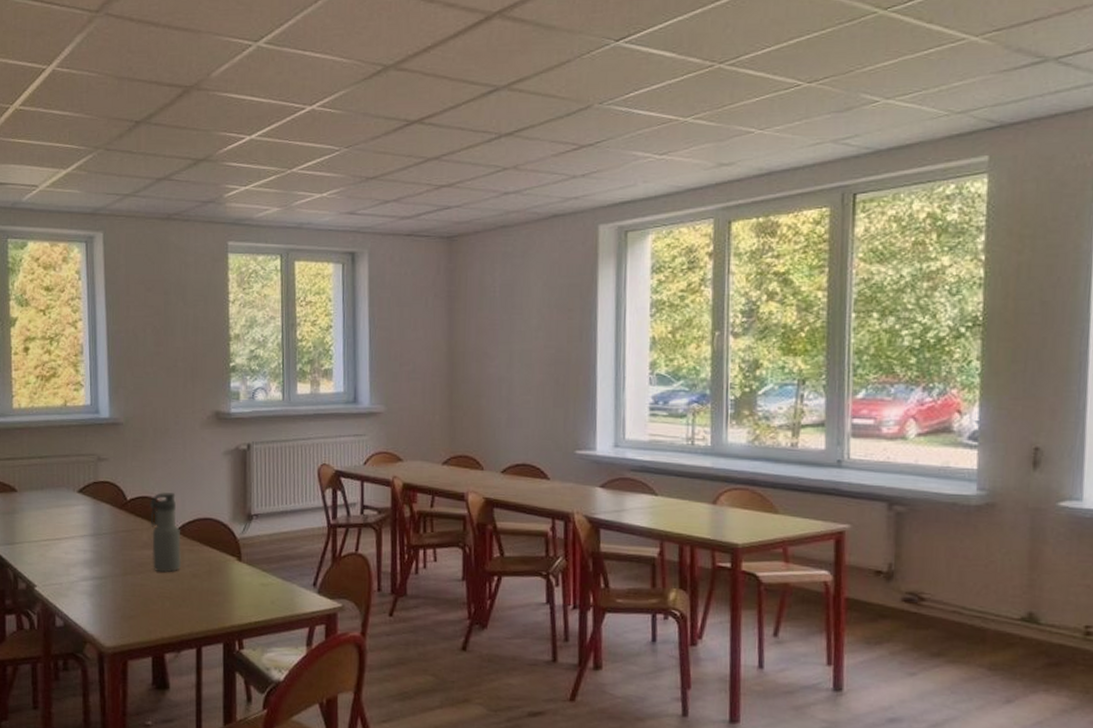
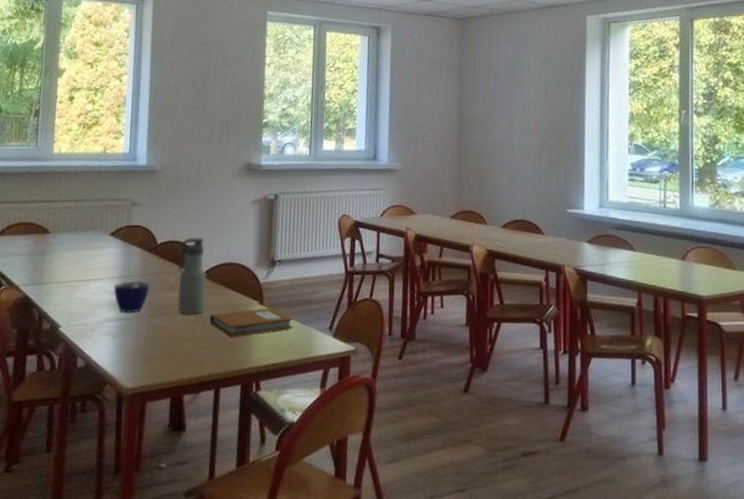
cup: none [86,538,123,572] -> present [113,280,150,313]
notebook: none [187,564,275,595] -> present [209,307,294,337]

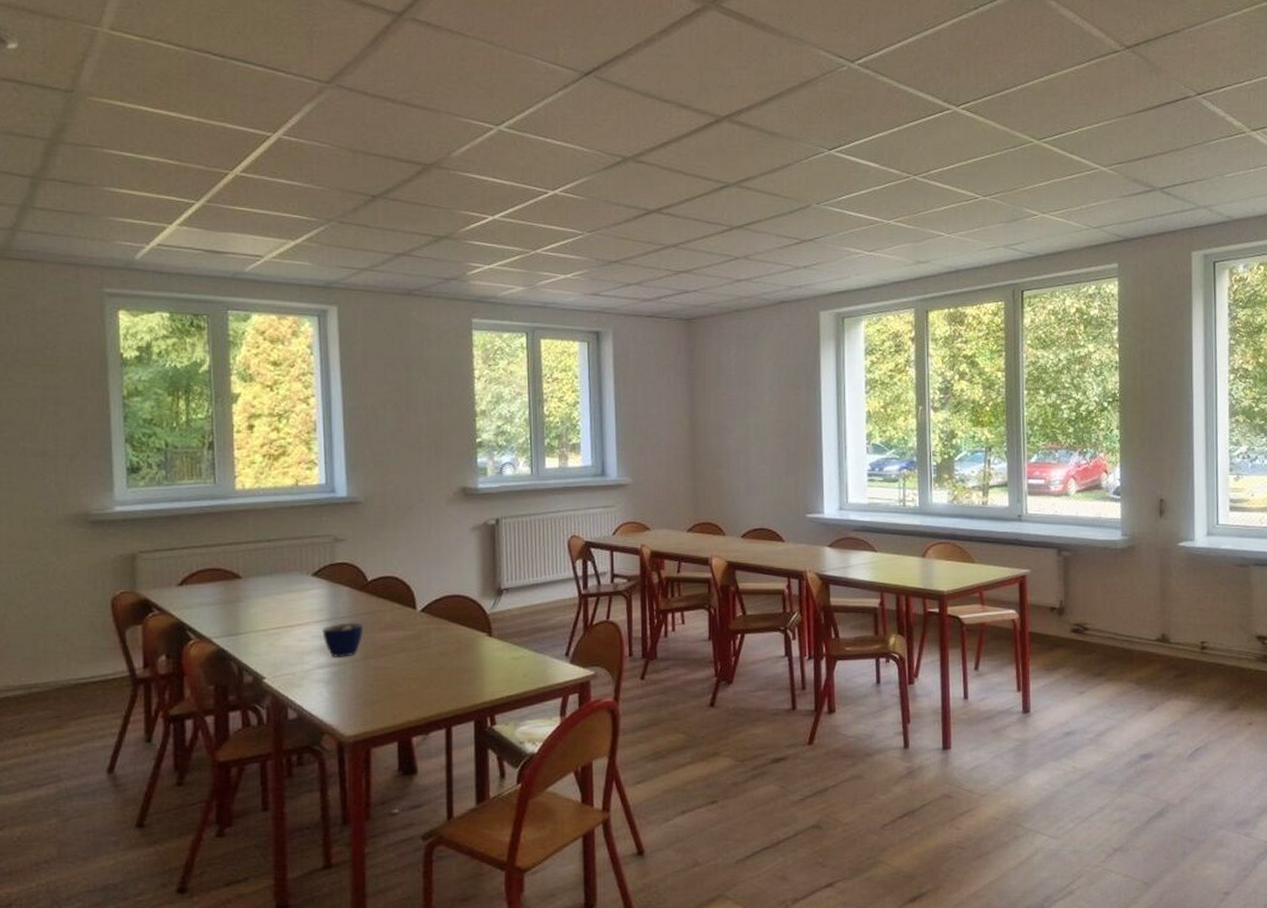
water bottle: present [177,237,206,315] -> none [393,571,428,654]
notebook: present [209,307,294,337] -> none [434,639,527,672]

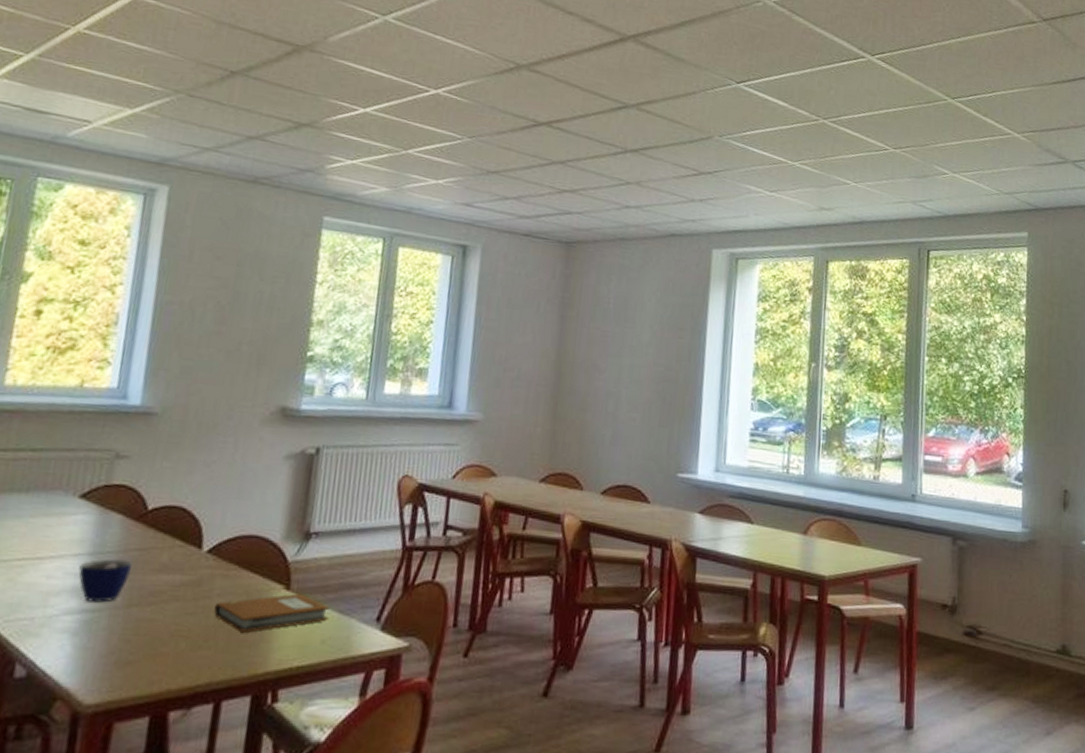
notebook: none [434,639,527,672] -> present [214,593,329,633]

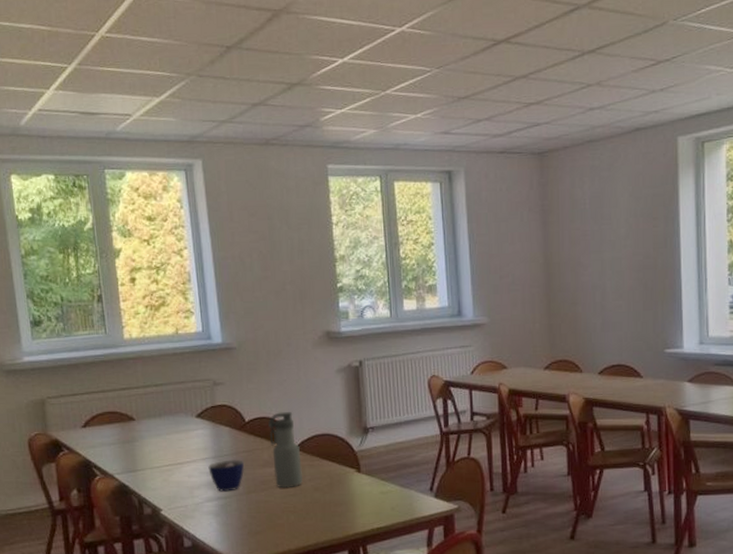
water bottle: none [170,501,215,604] -> present [268,412,303,489]
notebook: present [214,593,329,633] -> none [309,474,394,506]

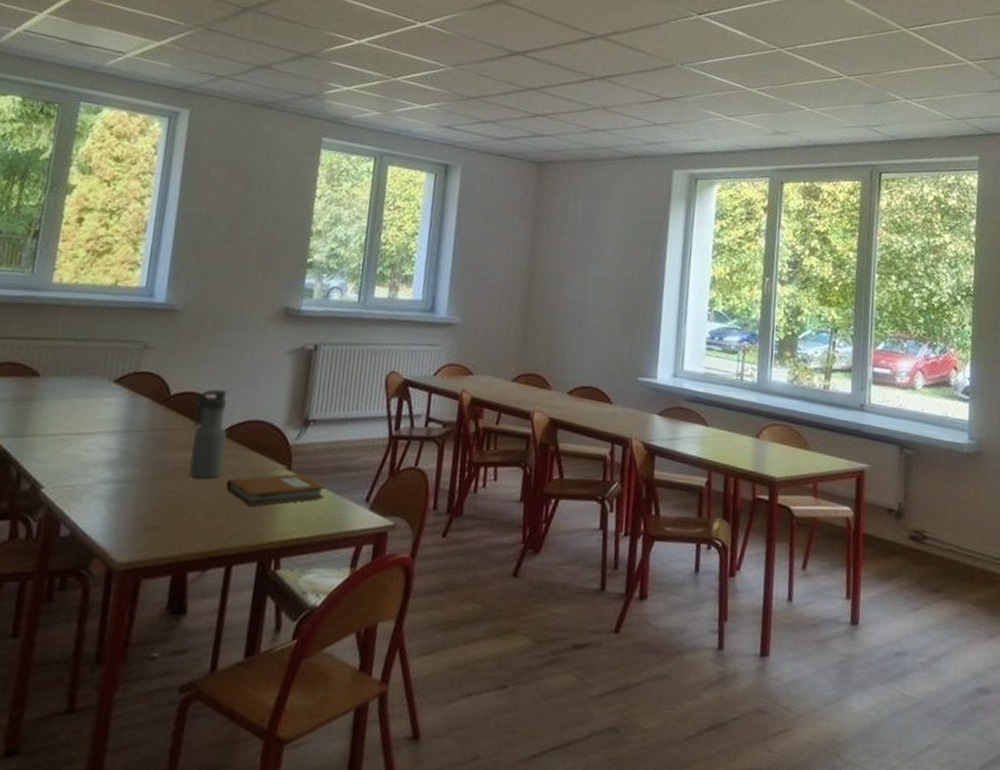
cup: present [208,459,245,492] -> none [112,436,157,475]
notebook: none [309,474,394,506] -> present [226,473,325,506]

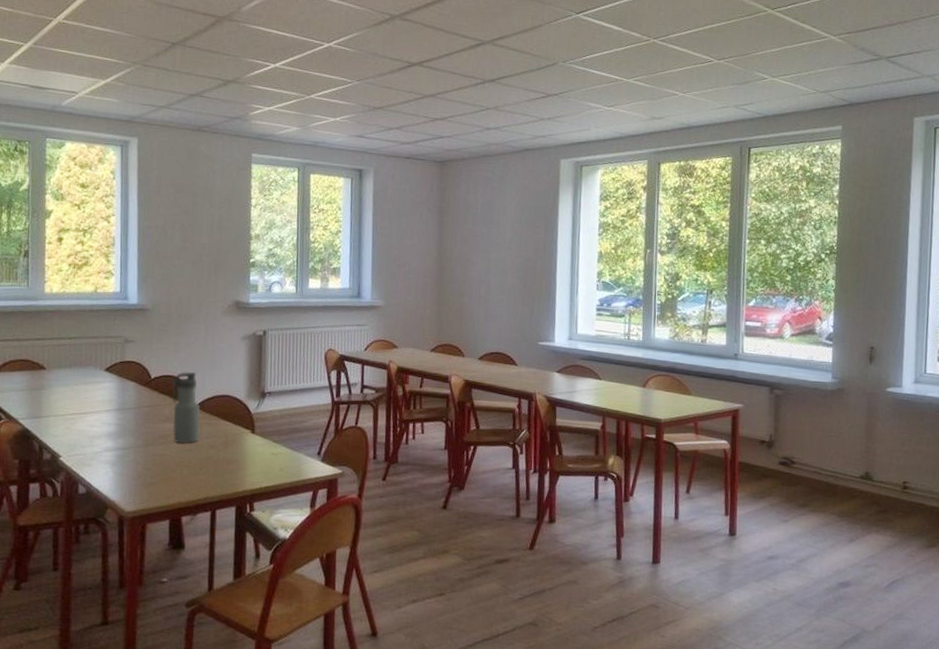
notebook: present [226,473,325,506] -> none [204,436,284,463]

